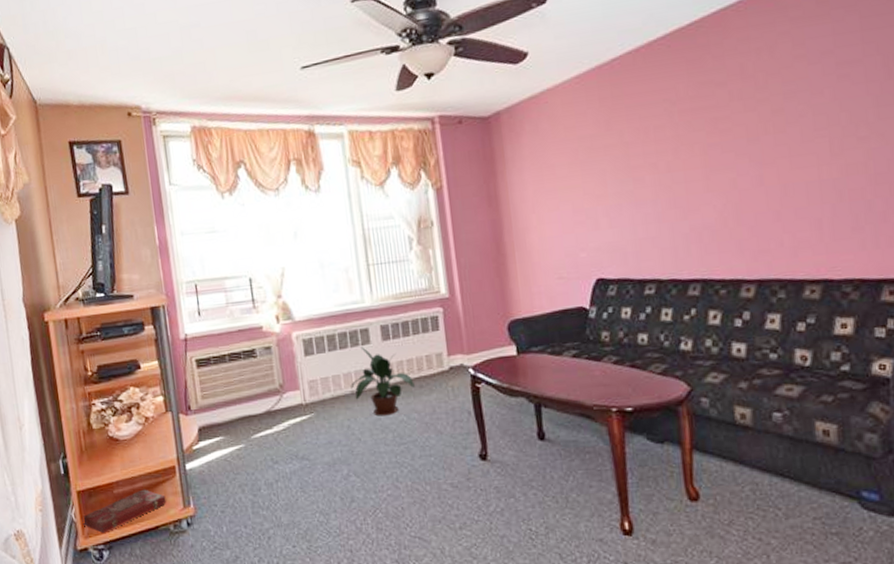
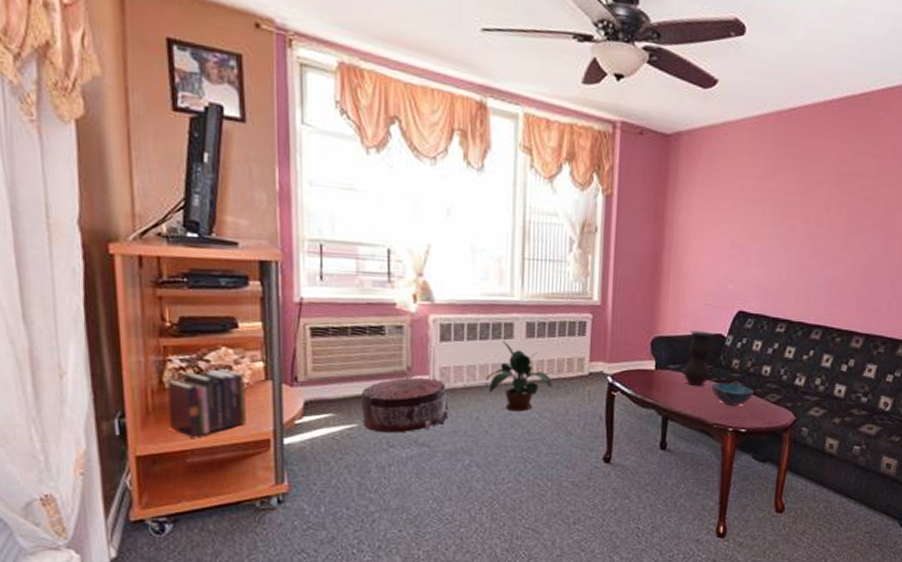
decorative box: present [82,489,167,533] -> none [140,460,254,504]
books: none [93,405,155,470] -> present [166,368,247,437]
pouf: none [243,391,323,451] -> present [361,377,449,433]
vase: none [547,305,580,368] -> present [683,330,713,387]
decorative bowl: none [582,358,634,385] -> present [711,382,755,407]

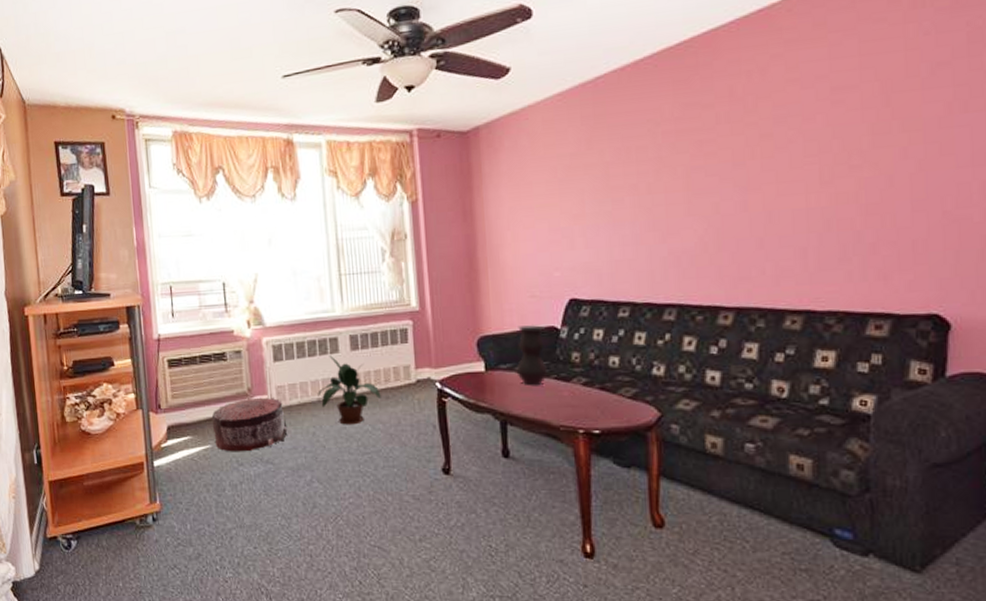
books: present [166,368,247,437] -> none [67,401,125,463]
decorative bowl: present [711,382,755,407] -> none [551,379,604,406]

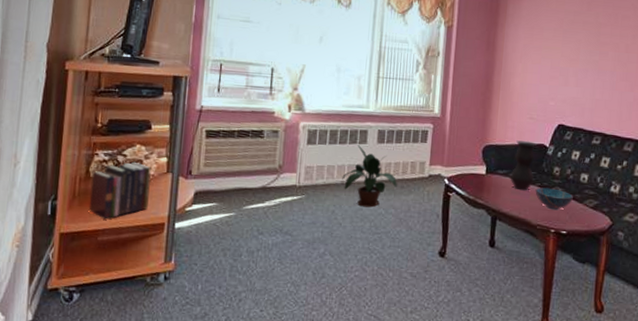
books: none [67,401,125,463] -> present [88,161,152,218]
pouf: present [211,397,288,452] -> none [239,173,310,222]
decorative bowl: none [551,379,604,406] -> present [535,187,574,210]

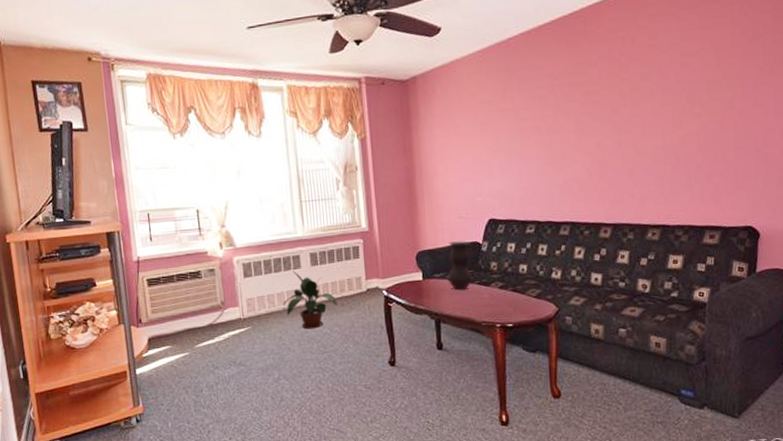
books: present [88,161,152,218] -> none [51,318,108,375]
decorative bowl: present [535,187,574,210] -> none [475,283,516,305]

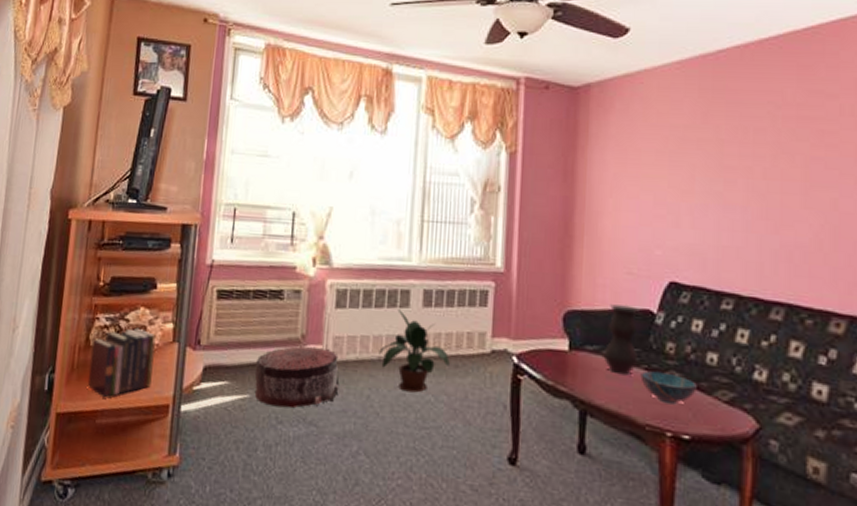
books: none [51,318,108,375] -> present [87,327,156,397]
pouf: none [189,308,258,358] -> present [254,345,340,408]
decorative bowl: none [475,283,516,305] -> present [640,370,699,405]

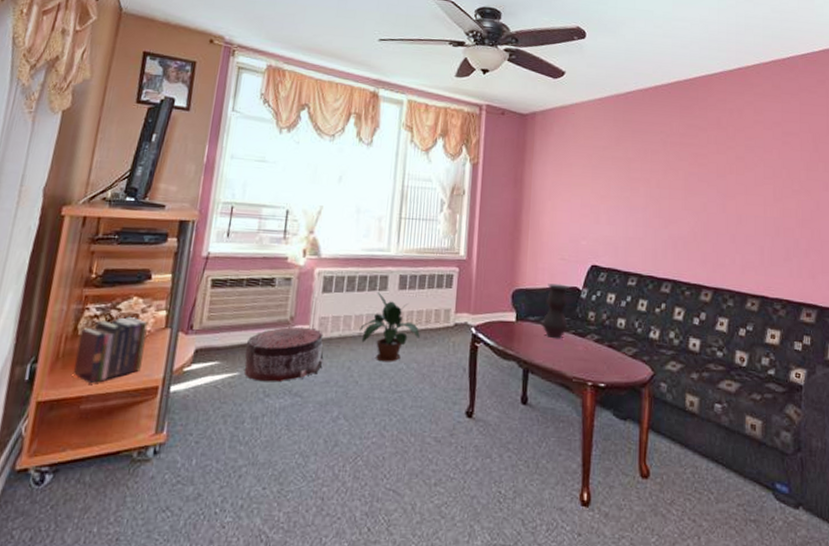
decorative bowl: present [640,370,699,405] -> none [569,335,611,360]

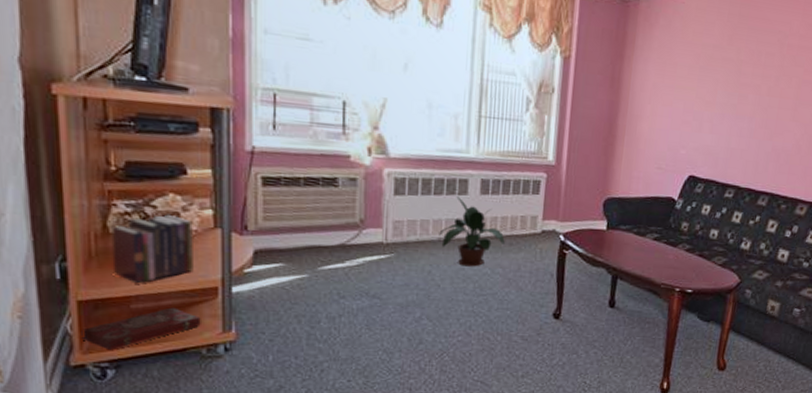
decorative box: none [31,408,139,453] -> present [81,307,201,350]
pouf: present [244,326,324,383] -> none [312,229,401,285]
vase: present [542,283,569,339] -> none [633,193,664,248]

